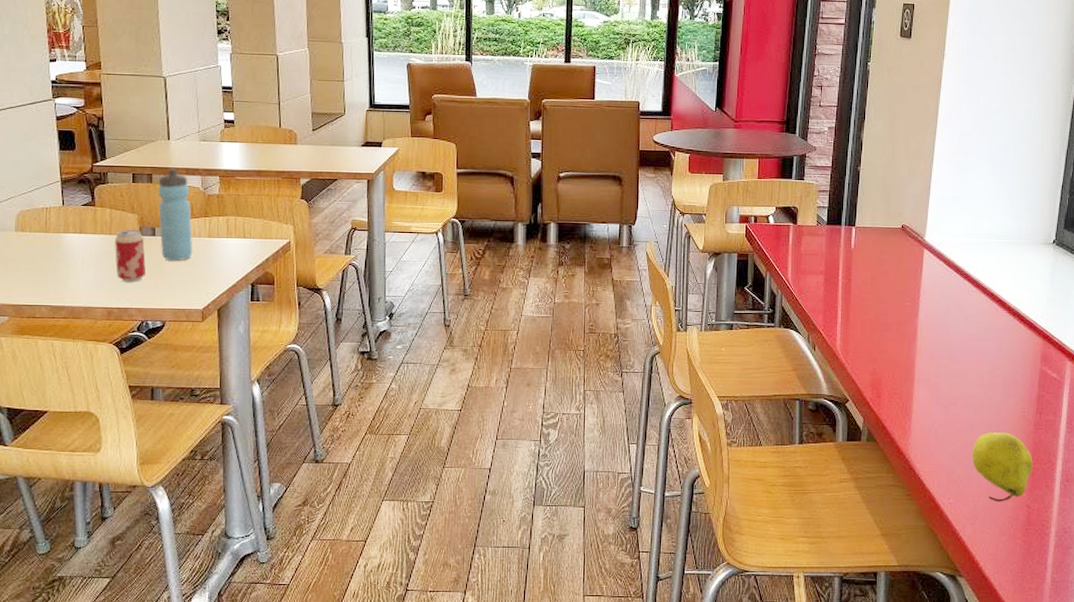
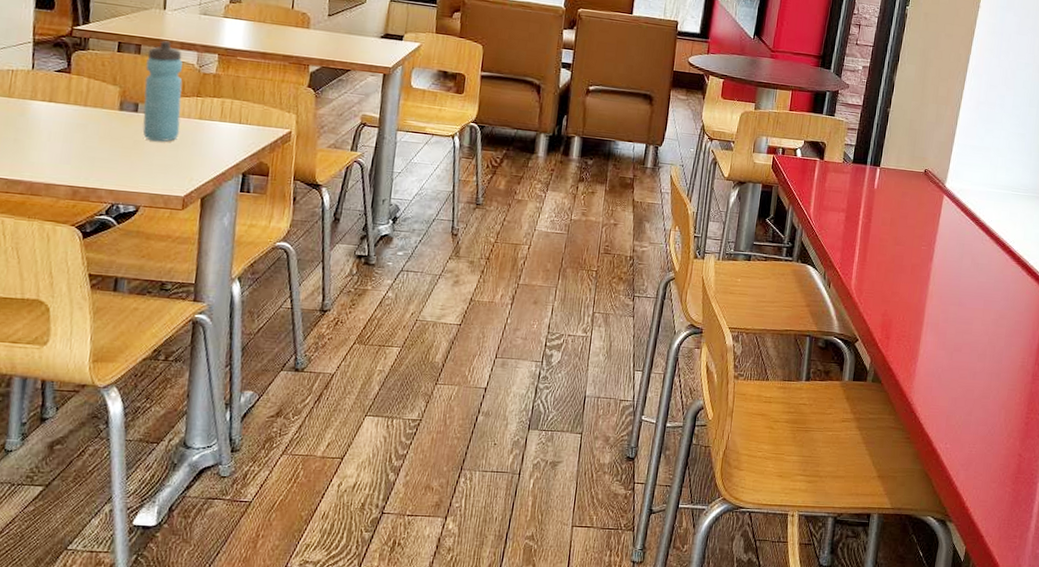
beverage can: present [115,229,147,282] -> none [88,102,125,161]
fruit: present [972,432,1033,502] -> none [971,380,1028,450]

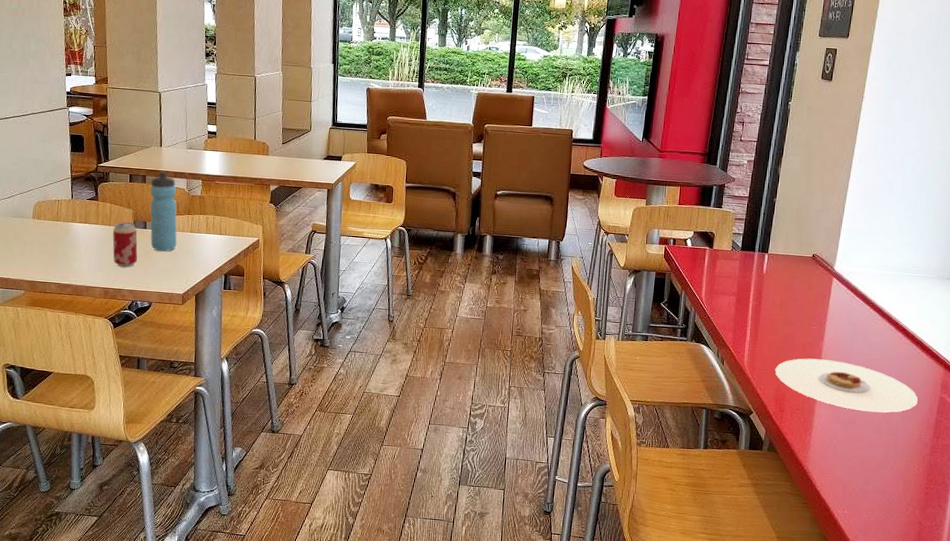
beverage can: none [88,102,125,161] -> present [112,222,138,268]
plate: none [882,281,1022,339] -> present [775,358,918,413]

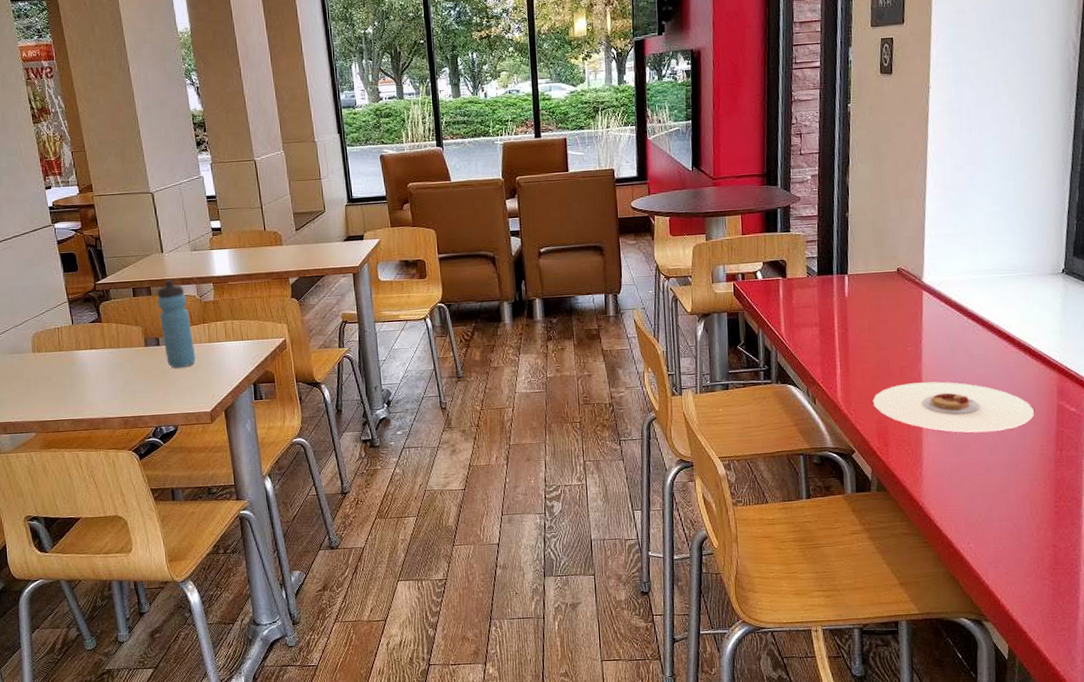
beverage can: present [112,222,138,268] -> none [123,340,155,392]

